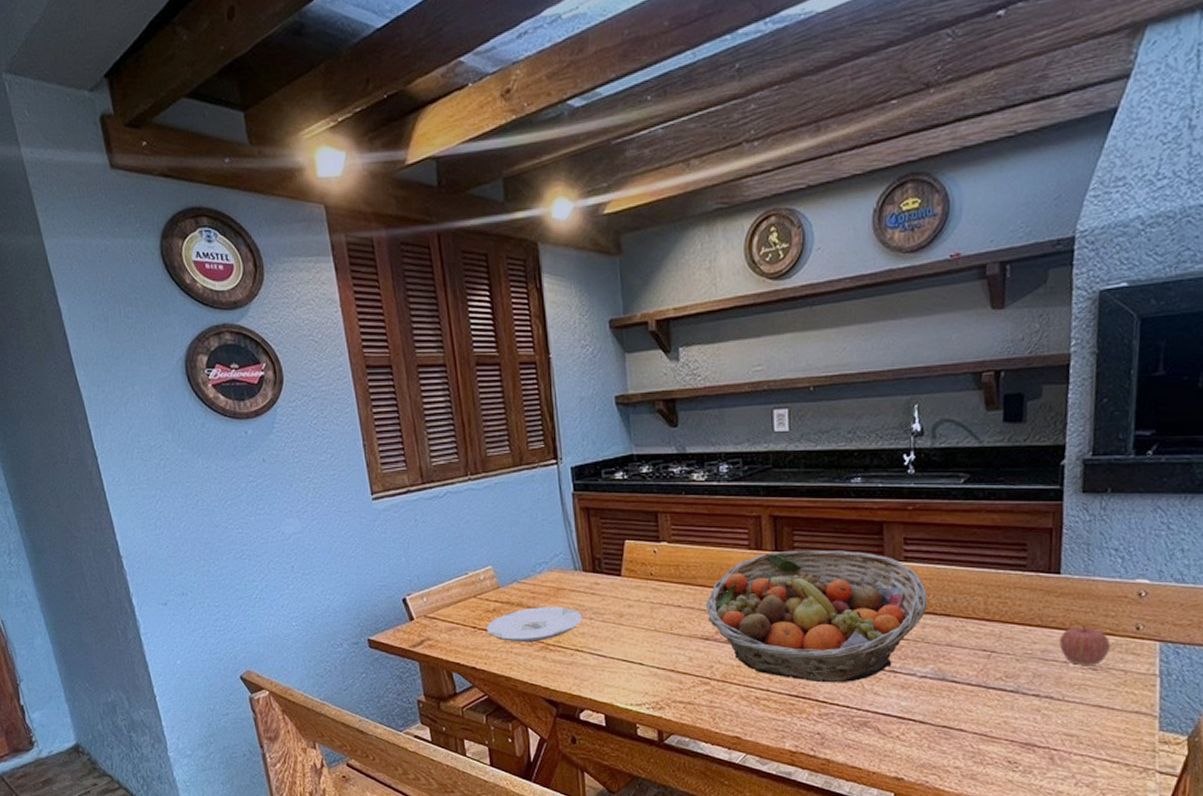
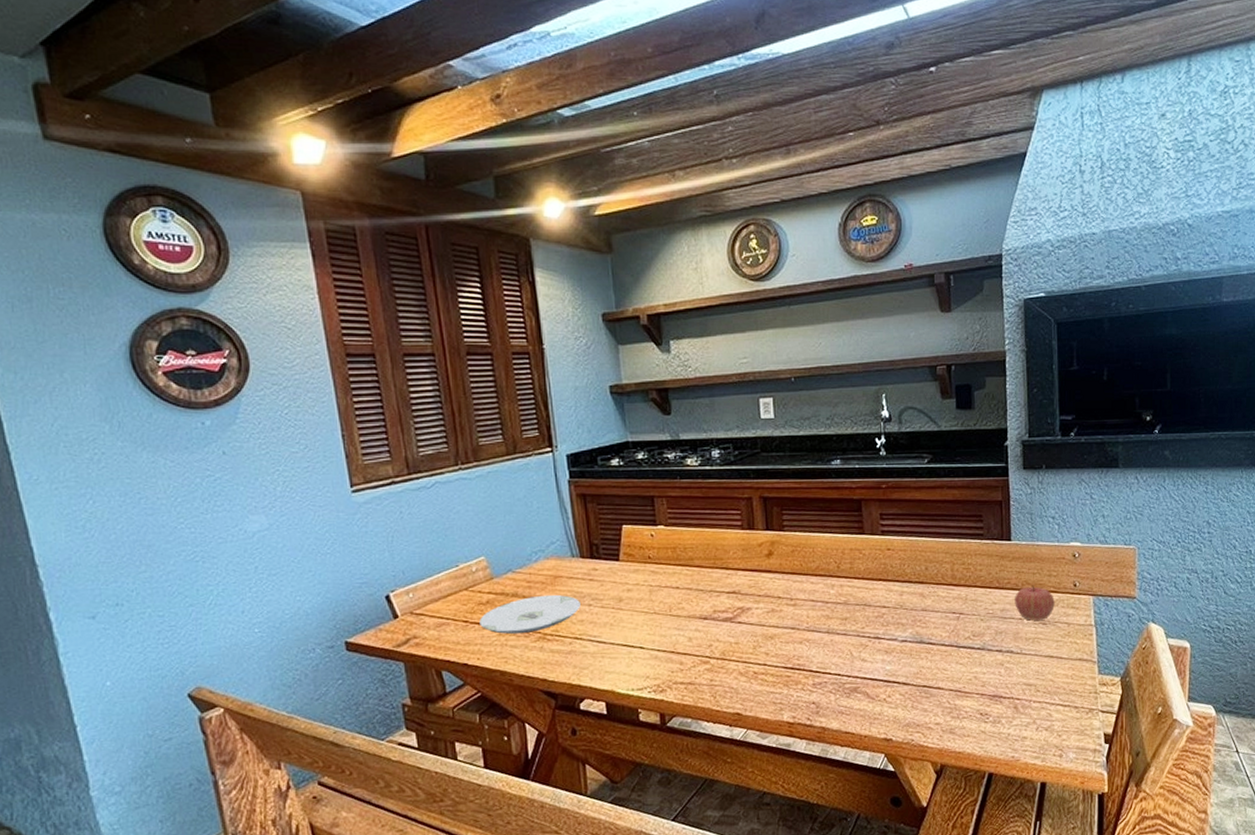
fruit basket: present [705,550,928,683] -> none [703,527,904,654]

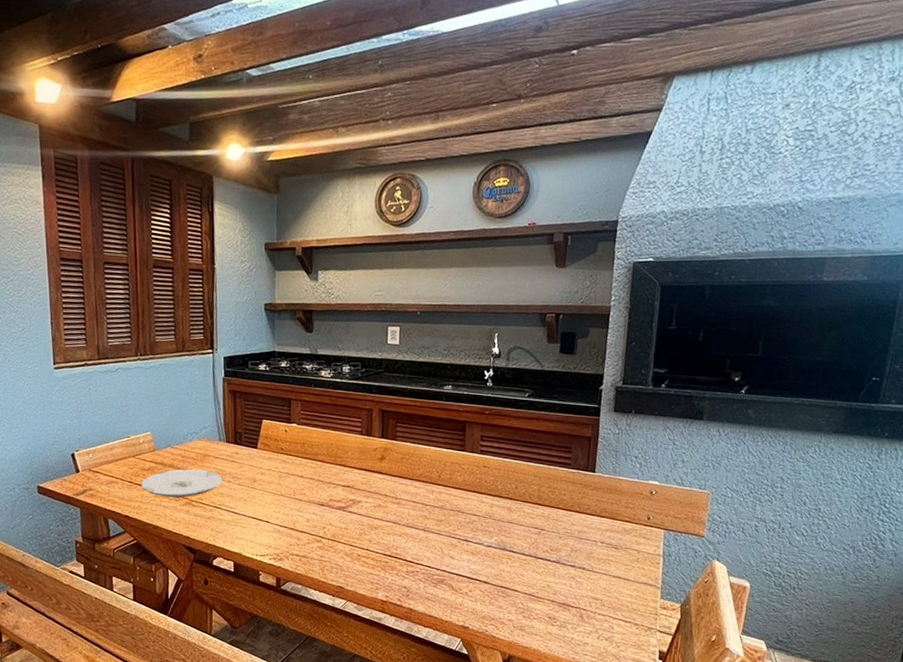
apple: present [1015,585,1055,621] -> none [591,513,629,545]

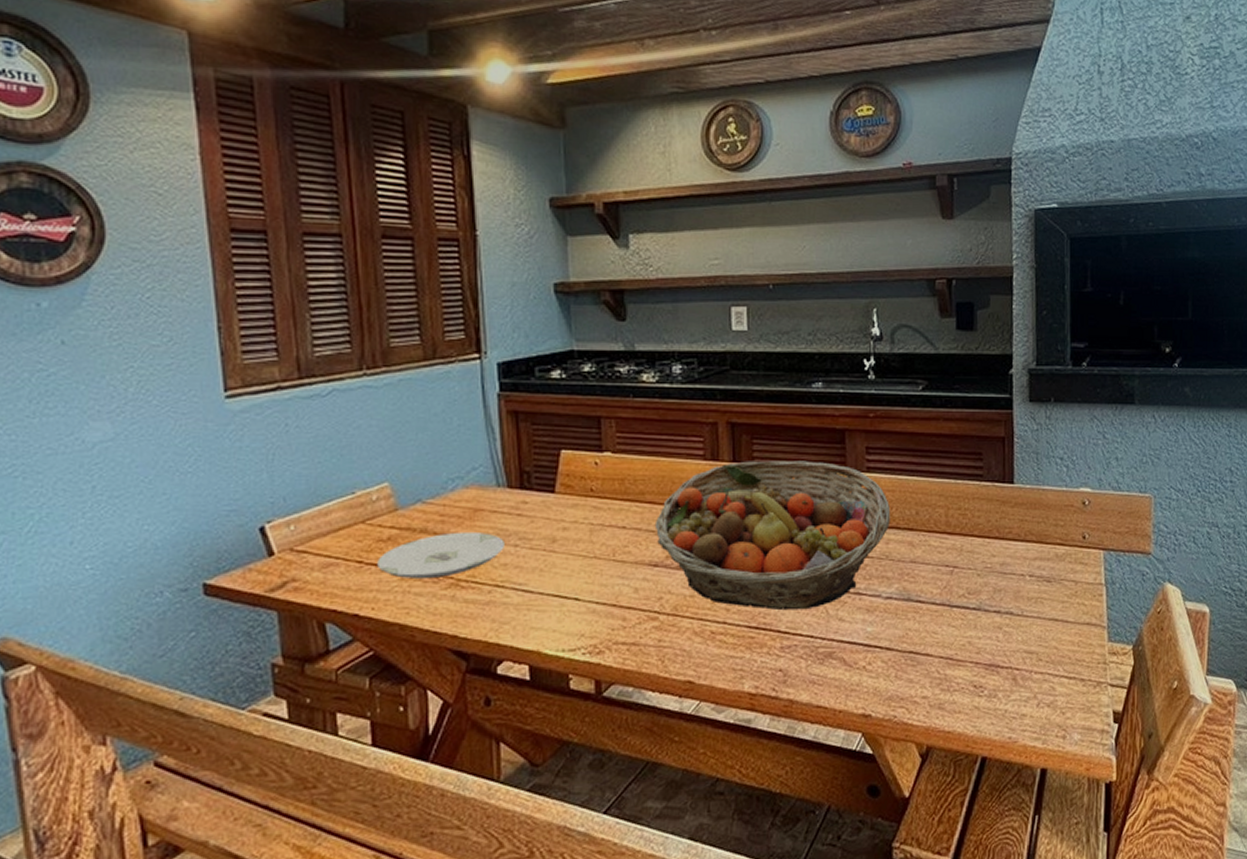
fruit basket: none [323,438,496,548] -> present [654,460,891,611]

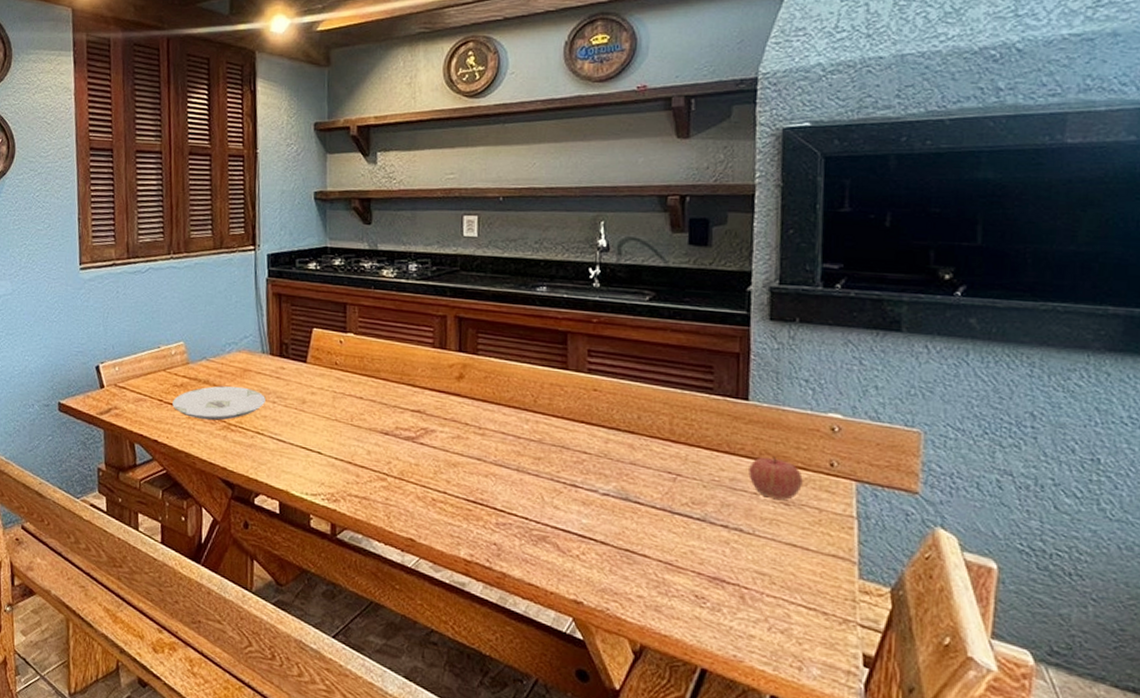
fruit basket: present [654,460,891,611] -> none [387,352,611,493]
apple: none [1016,536,1061,577] -> present [748,456,803,500]

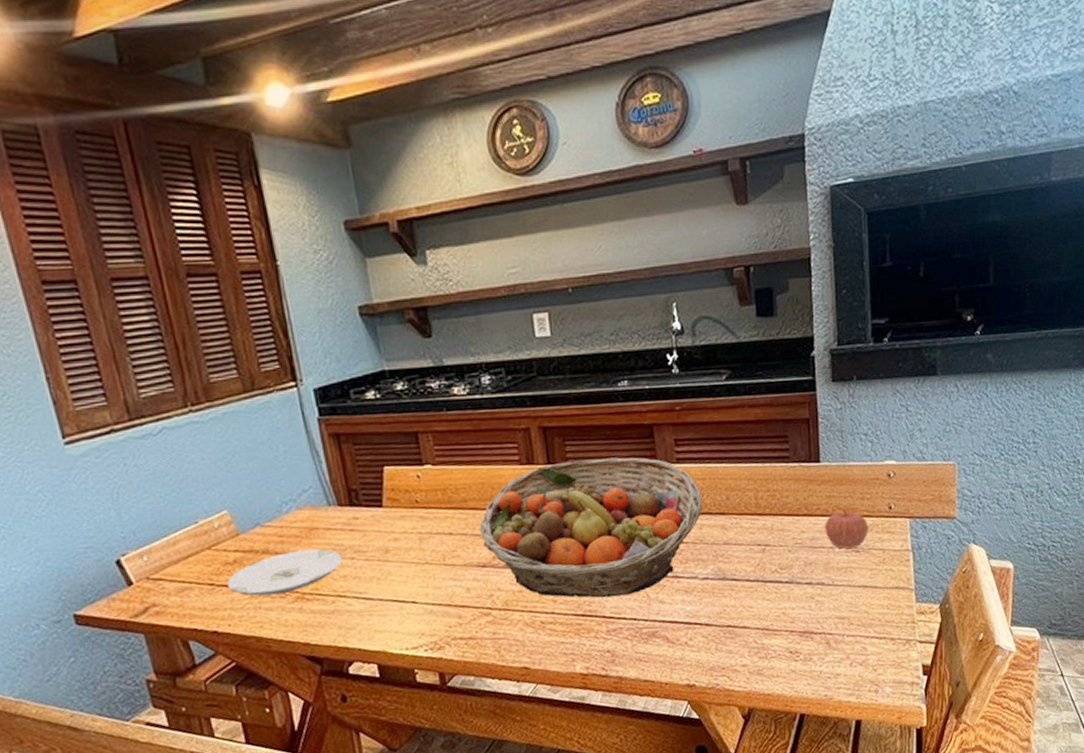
fruit basket: none [387,352,611,493] -> present [479,457,703,598]

